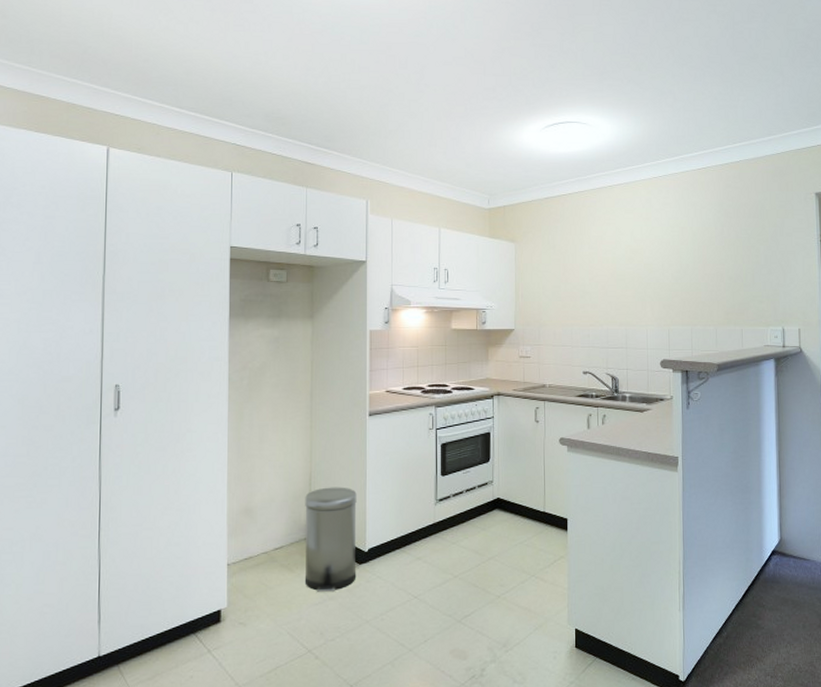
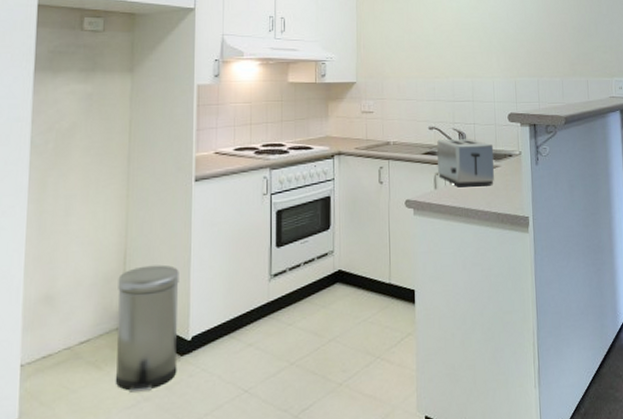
toaster: none [590,383,646,428] -> present [437,139,495,187]

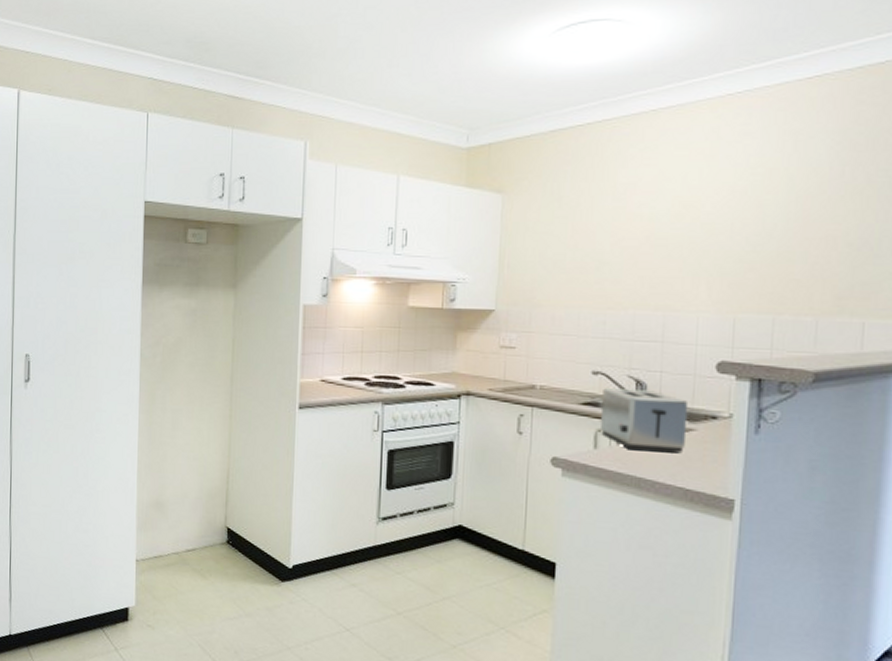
pedal bin: present [116,264,179,394] -> none [220,488,281,609]

